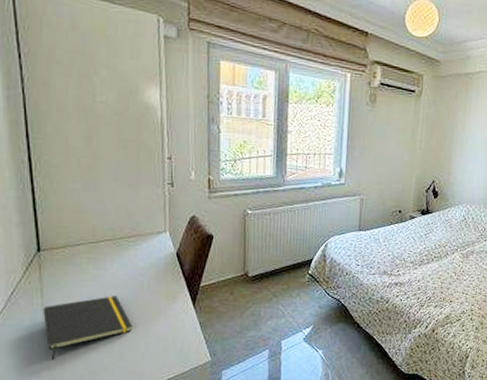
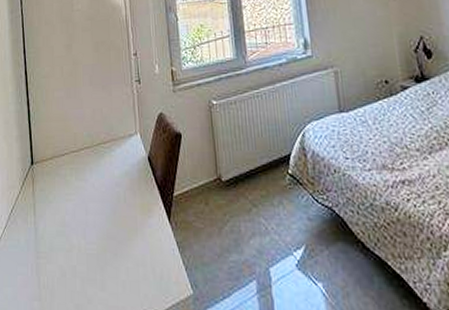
notepad: present [43,296,132,360] -> none [35,211,112,289]

